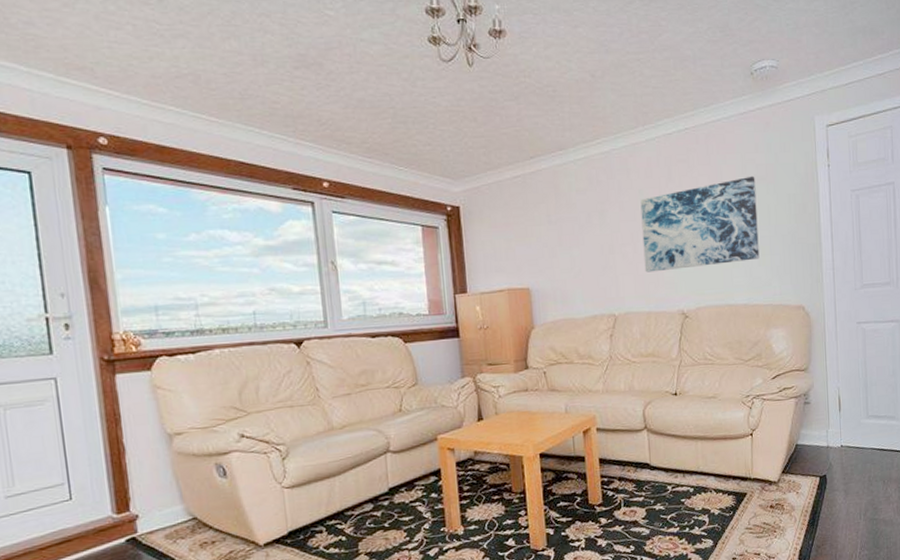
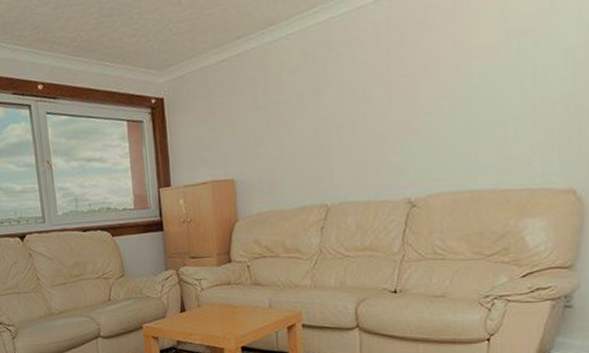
wall art: present [640,176,760,273] -> none [363,29,519,157]

